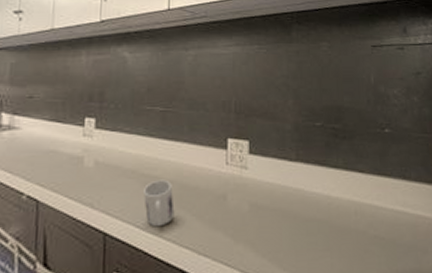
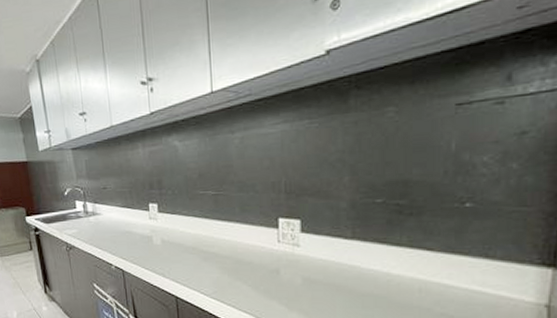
mug: present [144,179,175,227] -> none [204,255,233,294]

